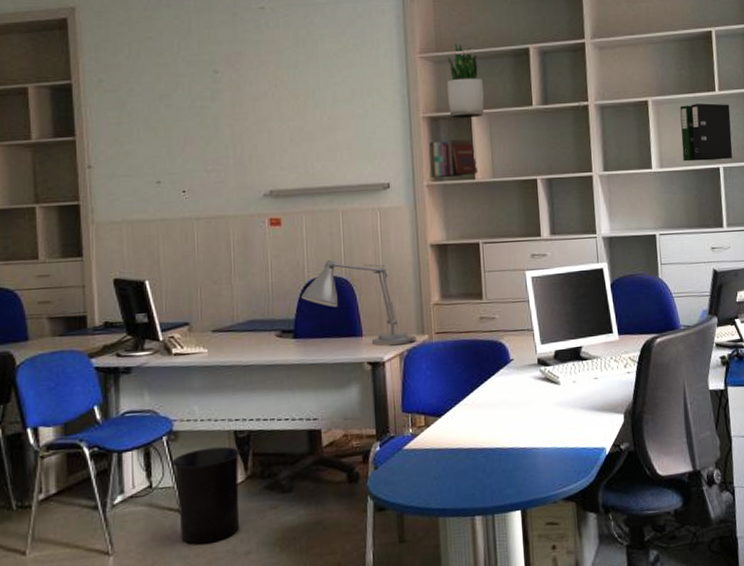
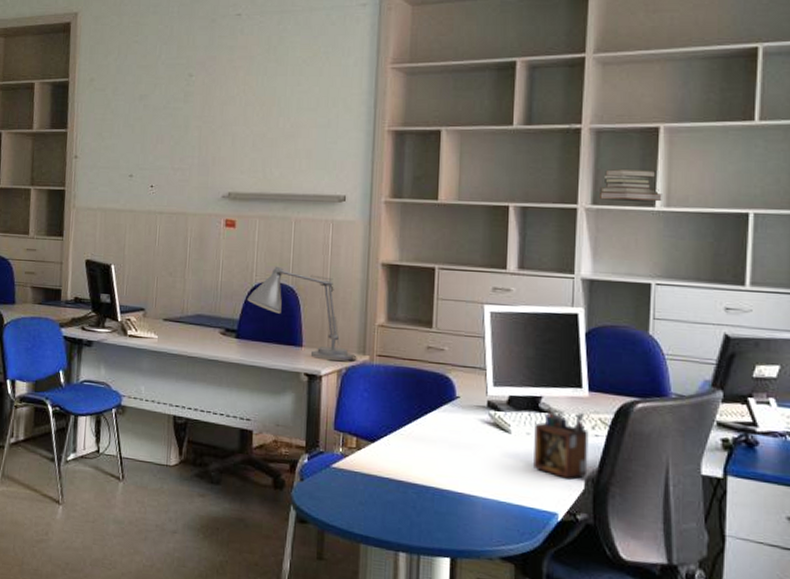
waste bin: present [171,446,240,545] -> none [117,426,177,515]
books: present [428,139,479,178] -> none [389,156,443,196]
planter: present [447,44,484,118] -> none [417,55,459,134]
desk organizer: none [579,355,625,416] -> present [533,407,589,479]
books: none [608,137,657,166] -> present [600,168,662,202]
binder: present [679,103,733,162] -> none [699,134,773,205]

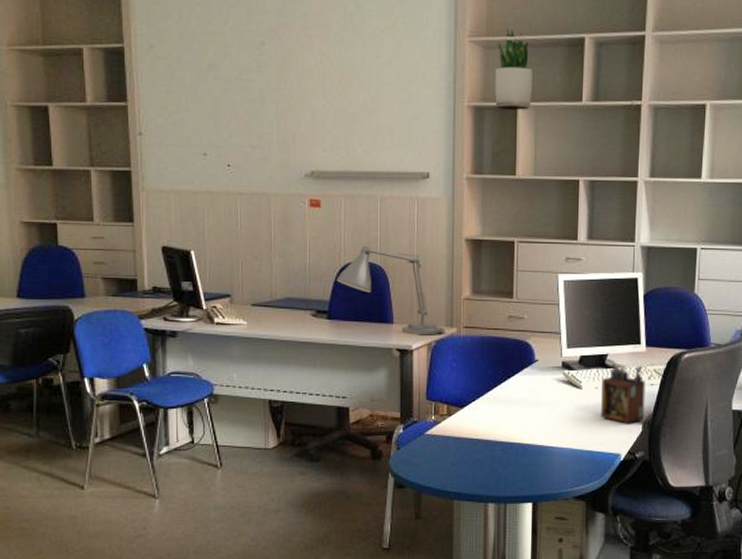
planter: none [417,55,459,134] -> present [495,28,534,110]
books: present [600,168,662,202] -> none [656,143,707,174]

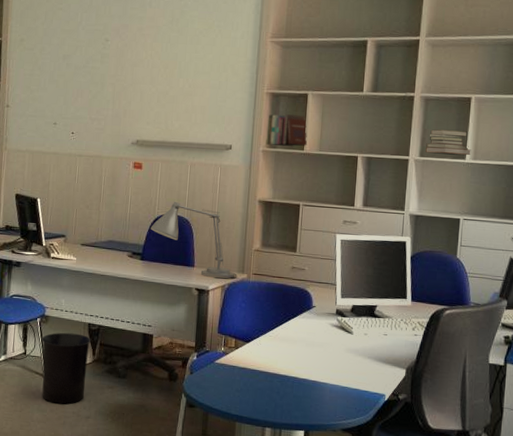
waste bin: none [211,413,274,498] -> present [41,332,91,405]
books: none [470,132,520,172] -> present [266,114,308,147]
planter: present [495,28,534,110] -> none [289,32,323,98]
desk organizer: present [601,363,646,424] -> none [369,314,410,369]
books: none [656,143,707,174] -> present [425,129,471,156]

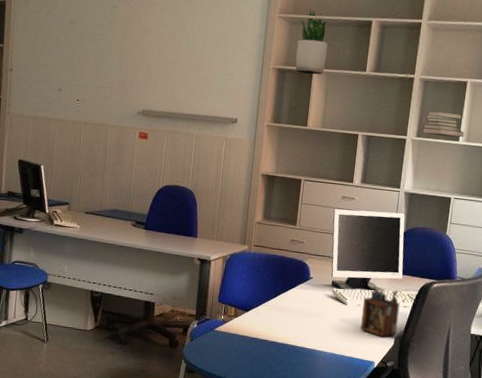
waste bin: present [41,332,91,405] -> none [43,299,93,370]
desk lamp: present [150,201,237,279] -> none [155,172,239,250]
books: present [266,114,308,147] -> none [270,90,311,122]
planter: none [289,32,323,98] -> present [295,9,328,75]
desk organizer: none [369,314,410,369] -> present [360,286,400,338]

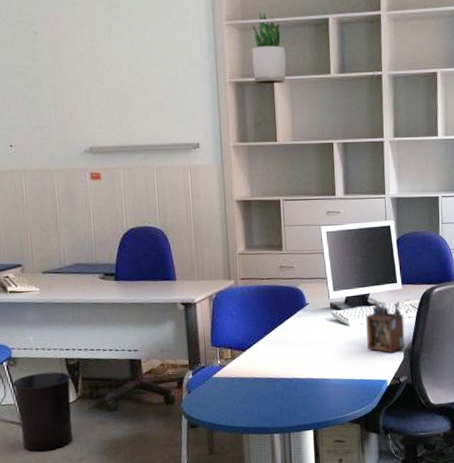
waste bin: none [43,299,93,370] -> present [11,371,74,452]
books: present [422,111,465,138] -> none [399,106,442,133]

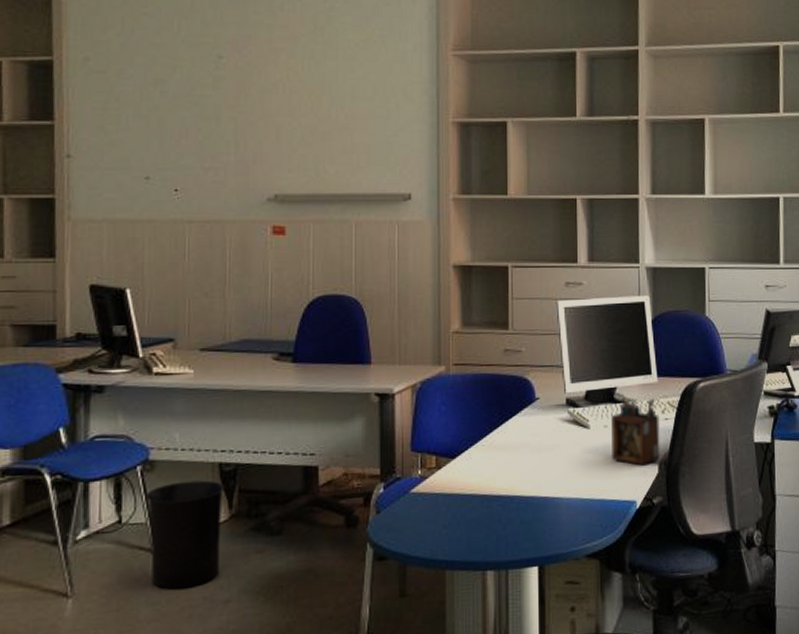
planter: present [252,12,286,84] -> none [482,42,523,126]

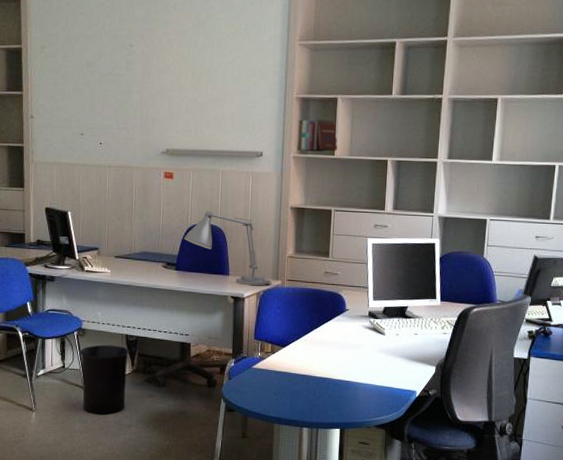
desk lamp: none [304,276,432,377] -> present [184,210,272,286]
books: none [457,149,512,192] -> present [296,119,338,152]
desk organizer: present [611,397,660,466] -> none [400,314,440,366]

